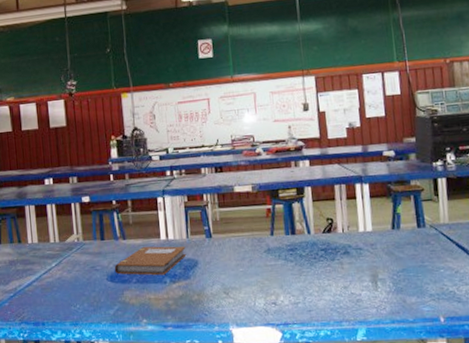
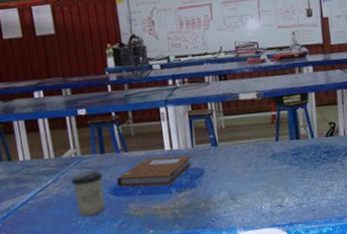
cup: none [72,255,103,301] -> present [71,170,105,217]

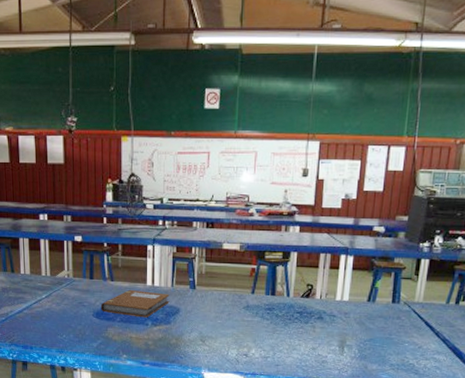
cup: present [71,170,105,217] -> none [61,292,90,333]

